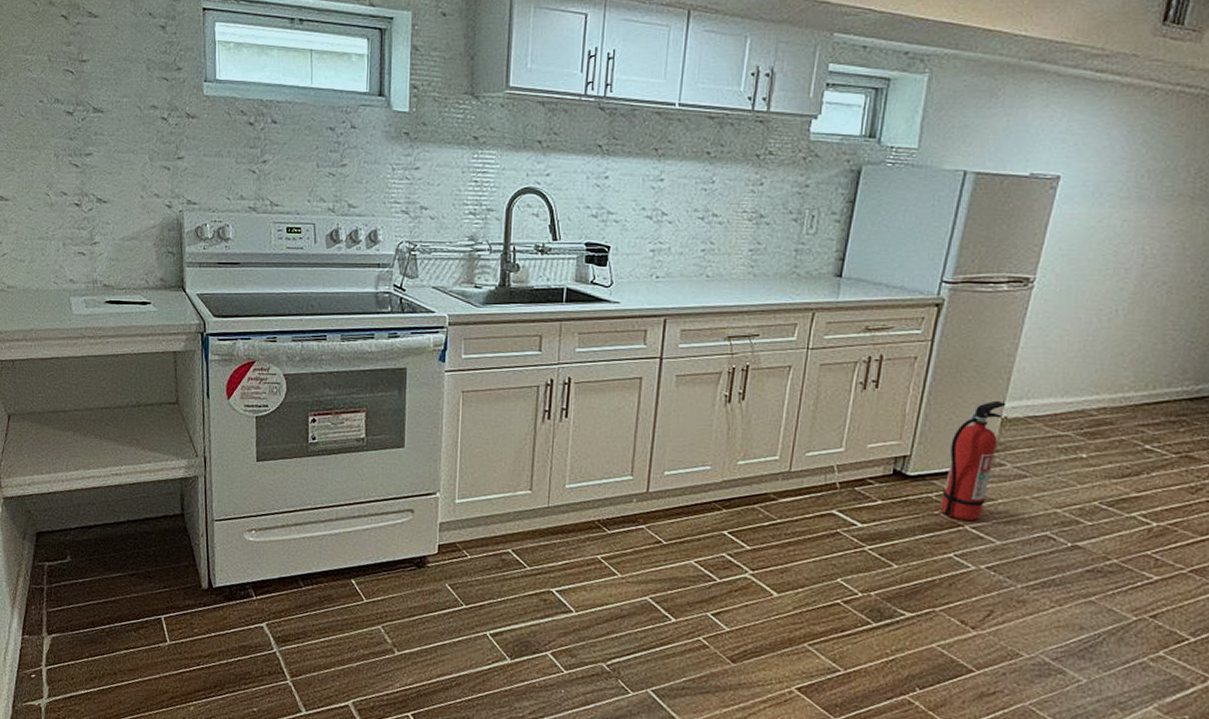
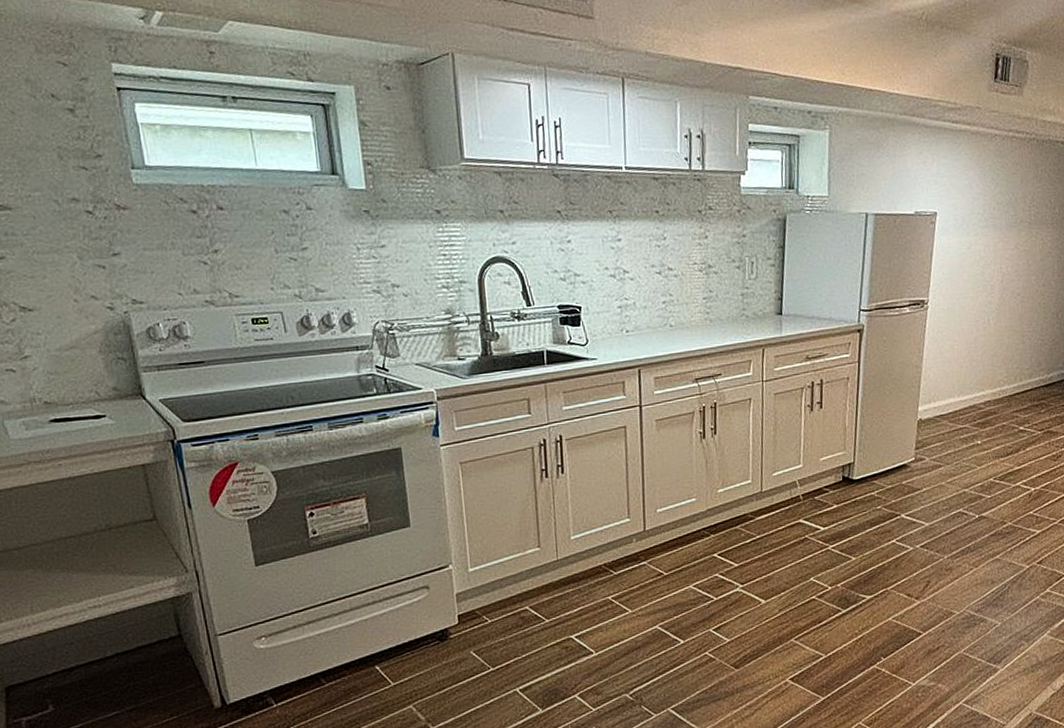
fire extinguisher: present [941,400,1006,521] -> none [881,406,920,510]

